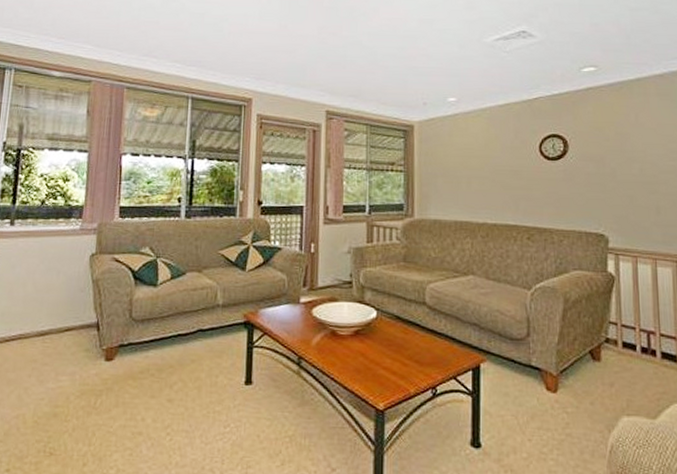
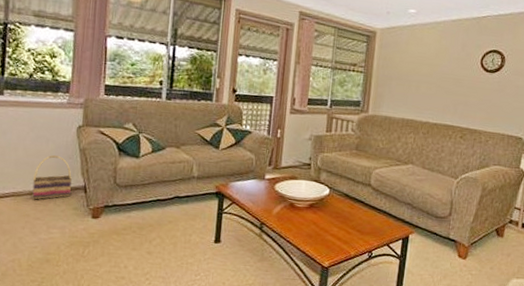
basket: none [40,289,84,342] -> present [32,155,72,200]

